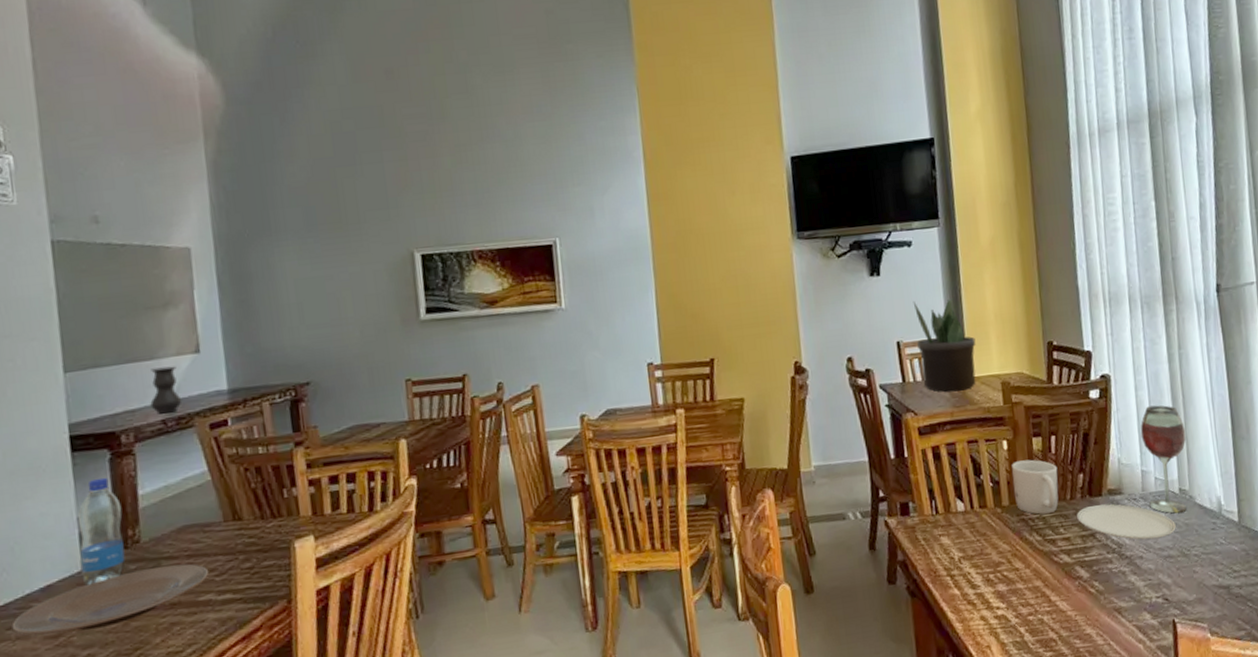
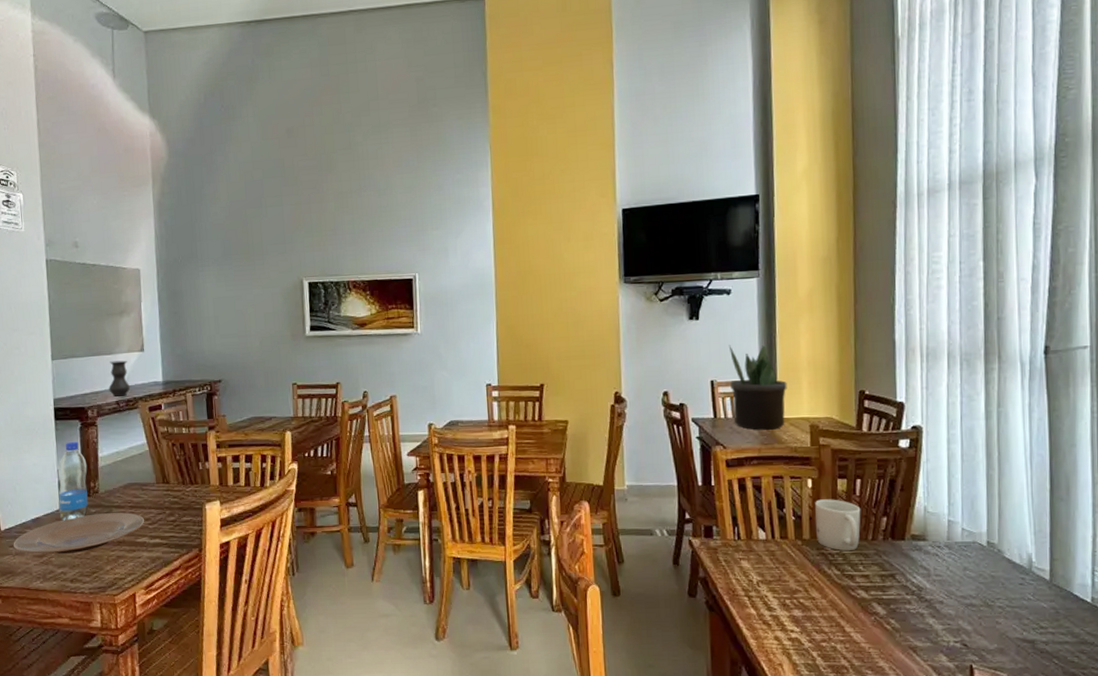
plate: present [1077,504,1176,540] -> none [878,548,981,587]
wineglass: present [1140,405,1188,514] -> none [950,459,999,565]

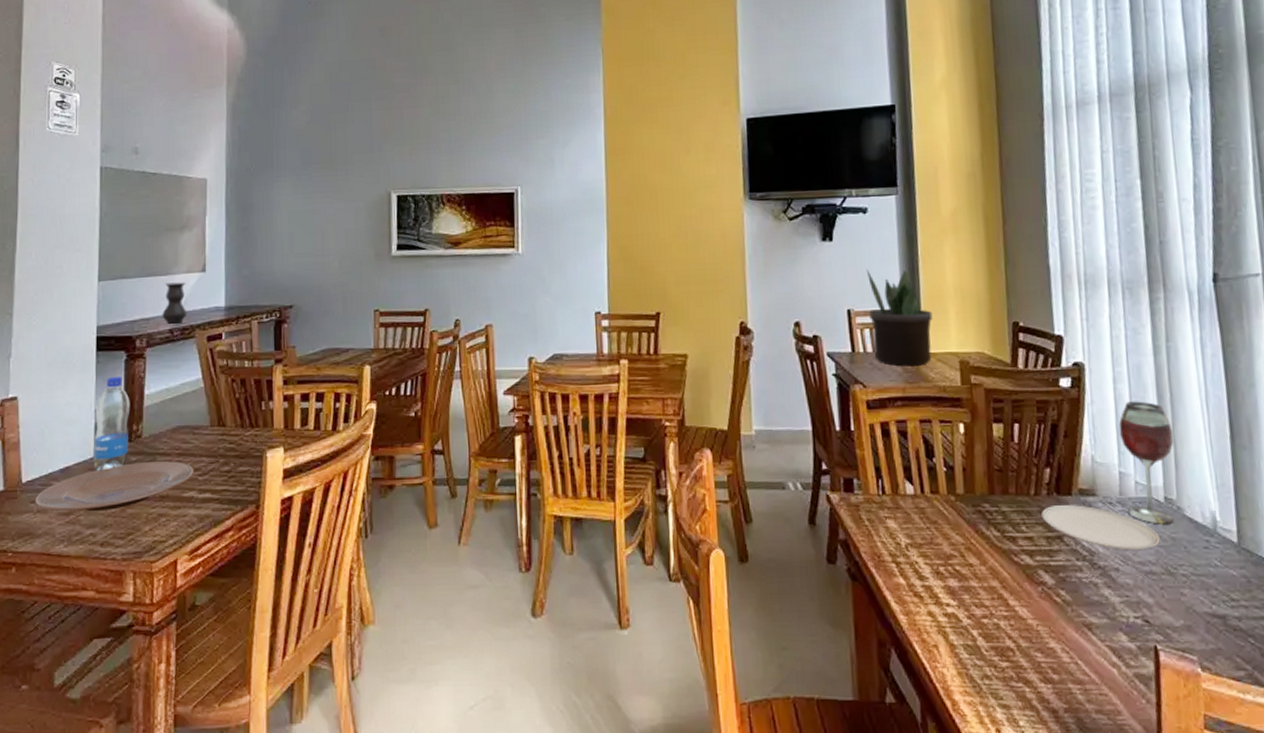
mug: present [814,499,861,551] -> none [968,447,1021,508]
plate: none [878,548,981,587] -> present [1042,505,1160,551]
wineglass: none [950,459,999,565] -> present [1118,401,1175,524]

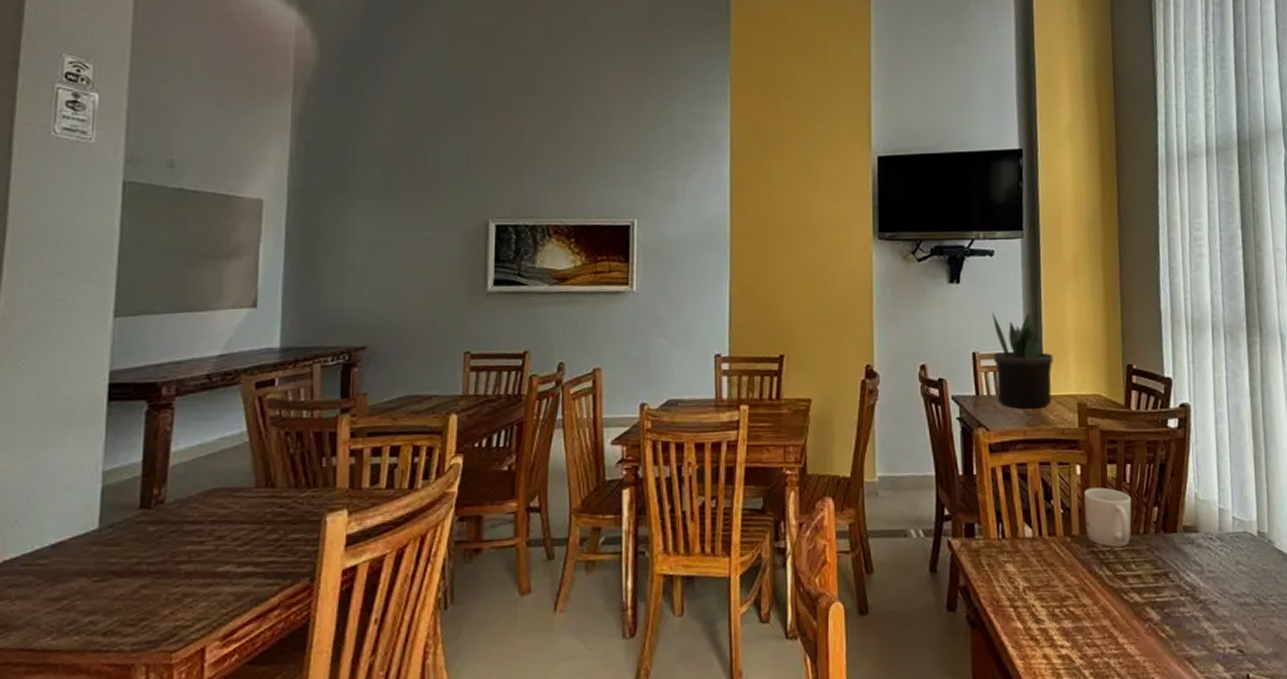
plate: present [35,461,194,512] -> none [14,530,232,596]
bottle: present [93,376,130,471] -> none [97,430,151,545]
vase: present [162,282,187,324] -> none [198,319,231,368]
mug: none [968,447,1021,508] -> present [1083,487,1132,547]
plate: present [1042,505,1160,551] -> none [1150,541,1253,584]
wineglass: present [1118,401,1175,524] -> none [1219,440,1267,558]

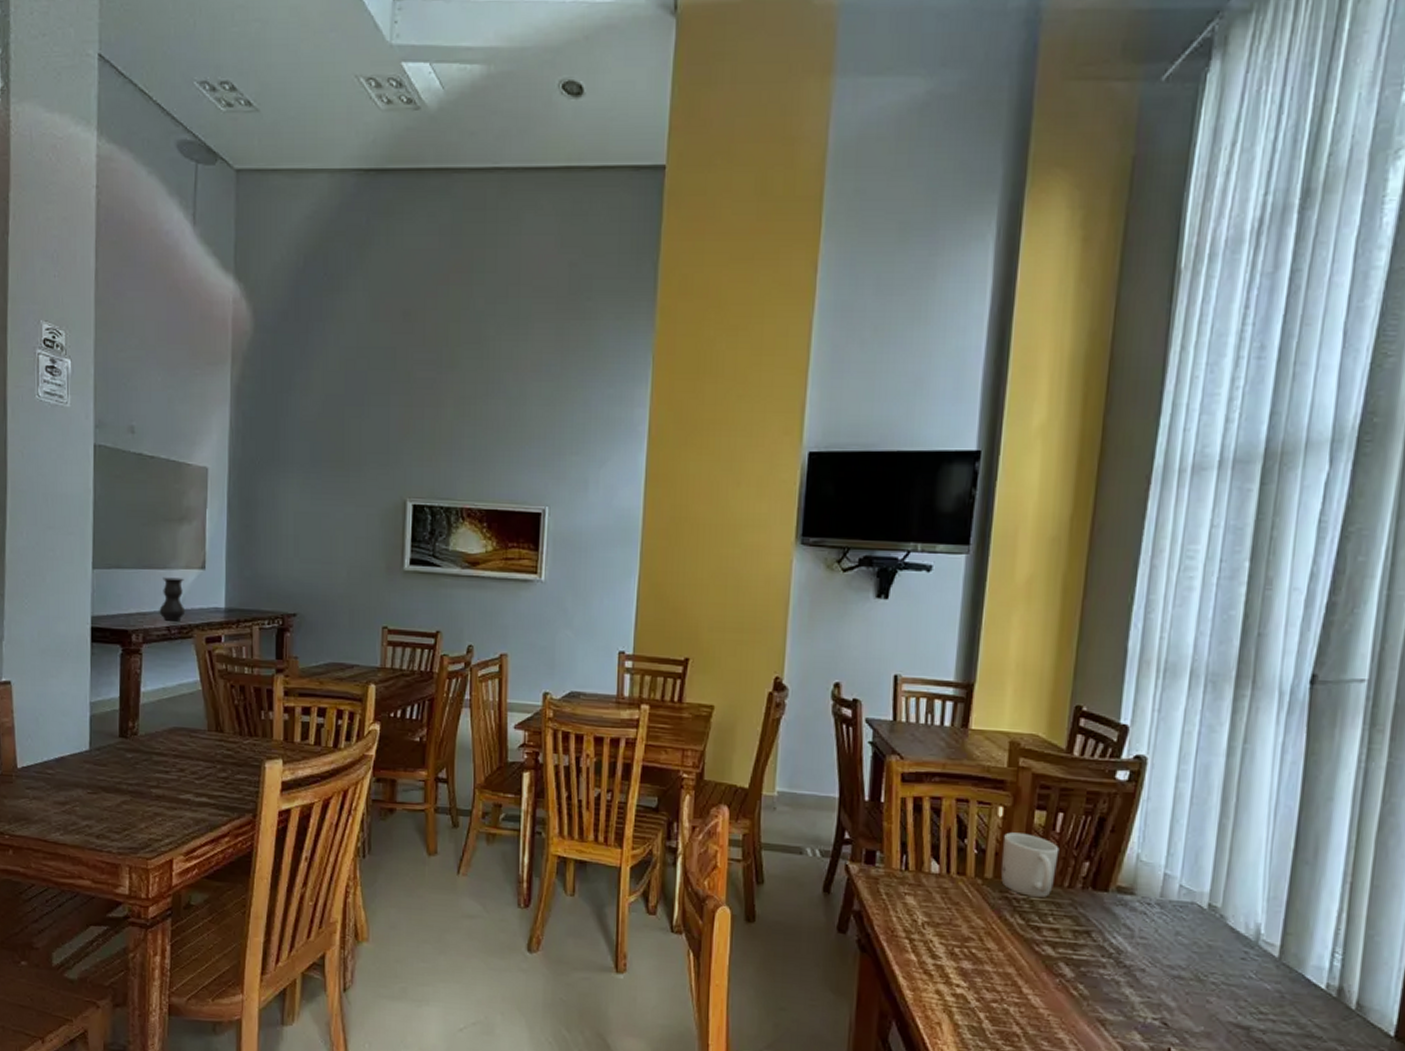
vase: none [198,319,231,368] -> present [159,577,186,621]
planter: present [991,312,1054,409] -> none [917,633,988,742]

